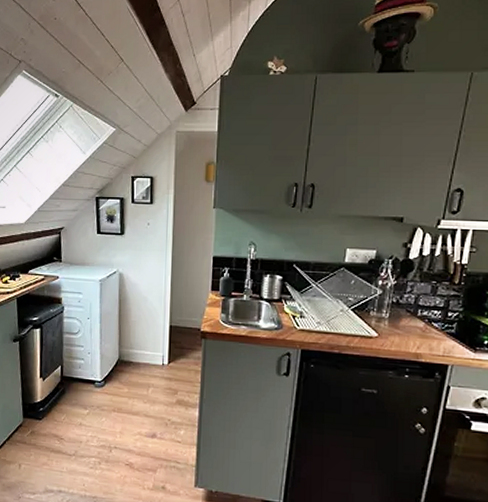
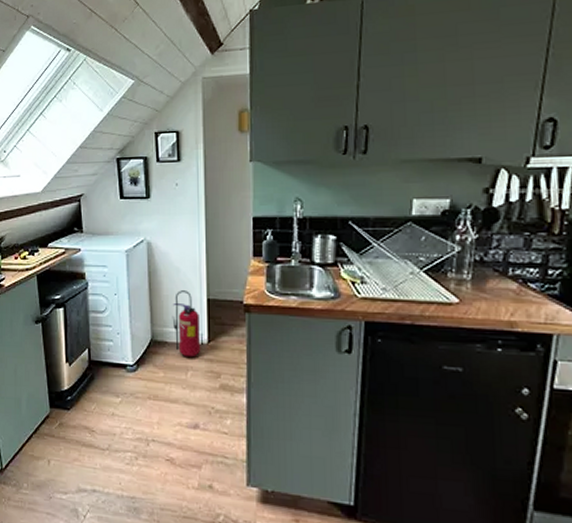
fire extinguisher: none [138,317,162,376] -> present [172,290,201,357]

